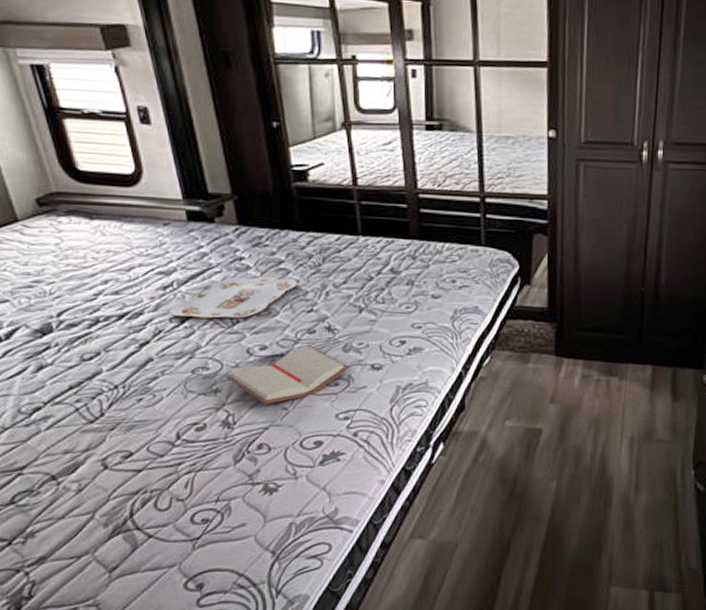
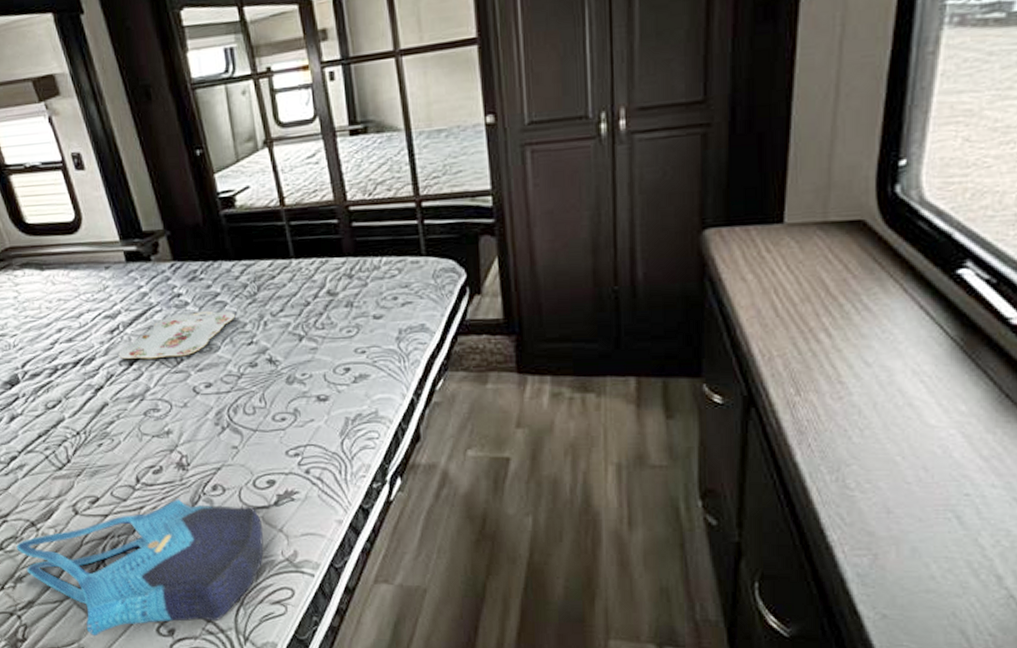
tote bag: none [31,456,305,593] -> present [16,499,264,637]
paperback book: present [225,345,350,405] -> none [175,379,295,444]

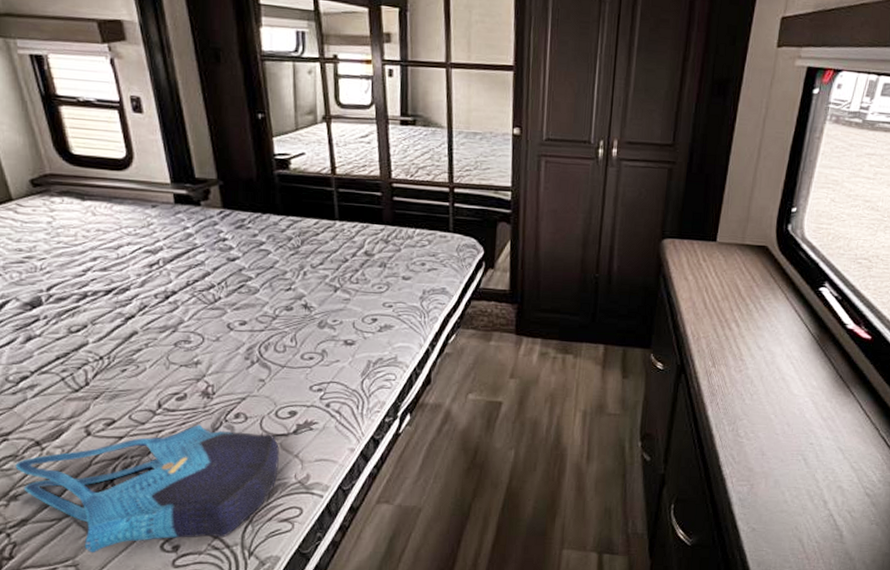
serving tray: present [118,311,236,359] -> none [155,257,278,295]

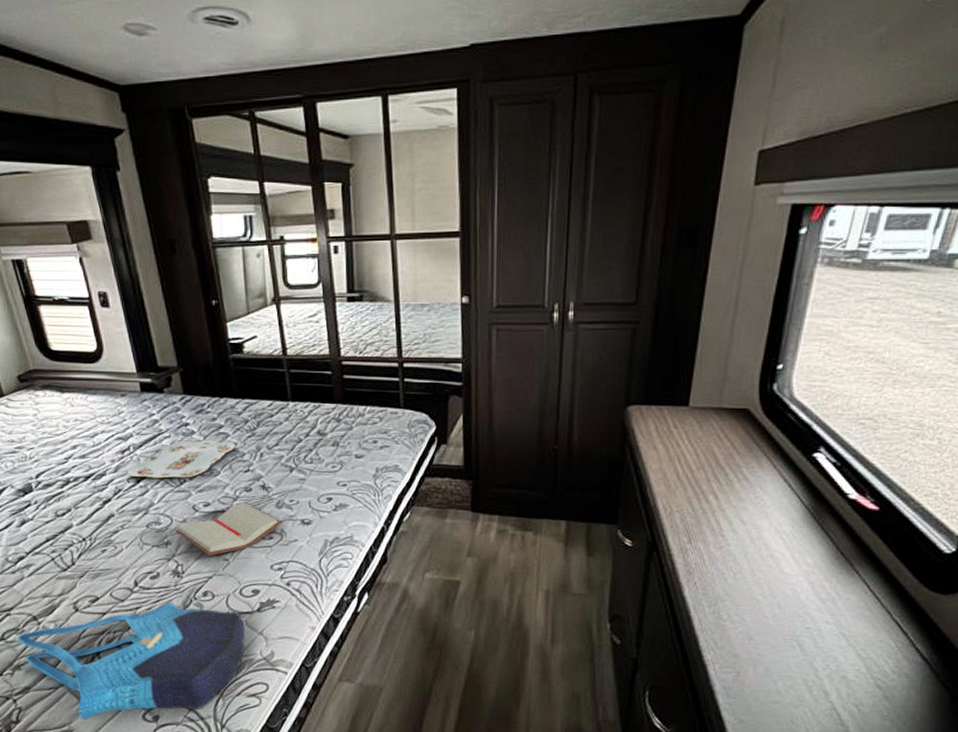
serving tray: none [155,257,278,295] -> present [127,440,236,479]
paperback book: none [206,321,324,377] -> present [175,502,283,556]

